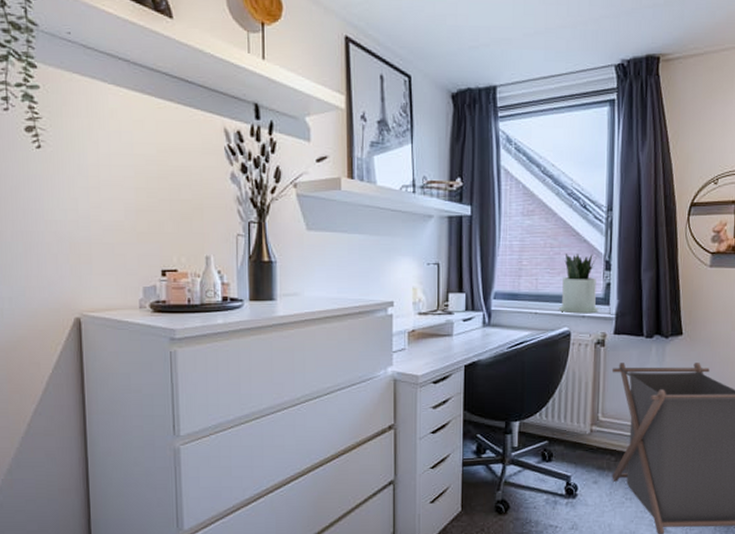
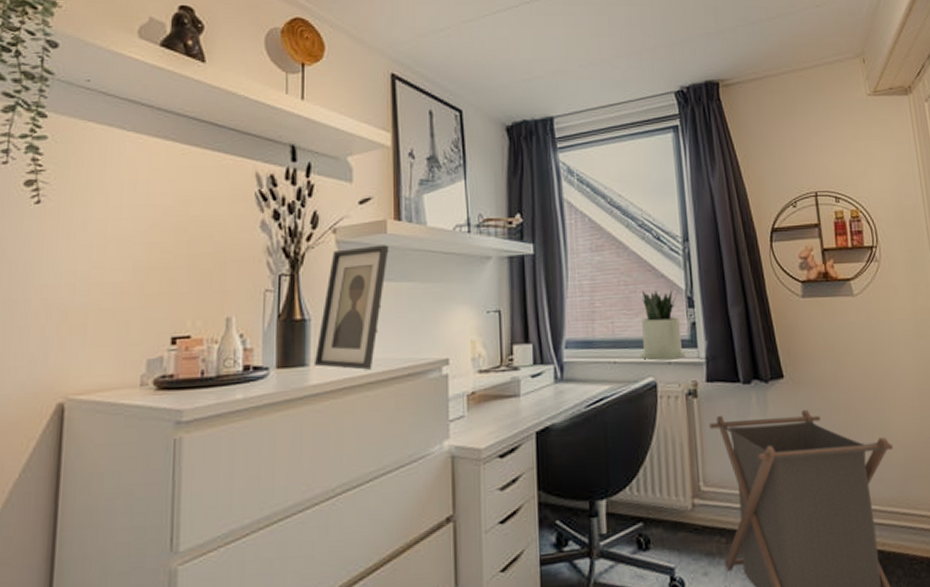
picture frame: none [280,200,343,306] -> present [313,244,389,370]

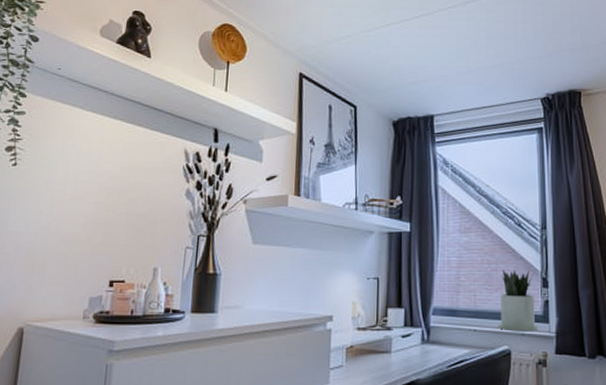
picture frame: present [313,244,389,370] -> none [221,215,289,320]

